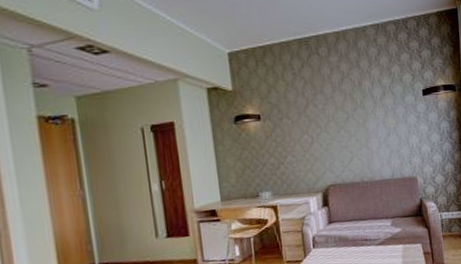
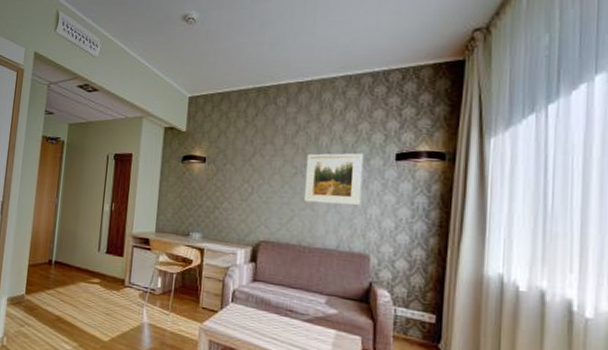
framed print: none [354,92,404,142] -> present [304,153,364,206]

